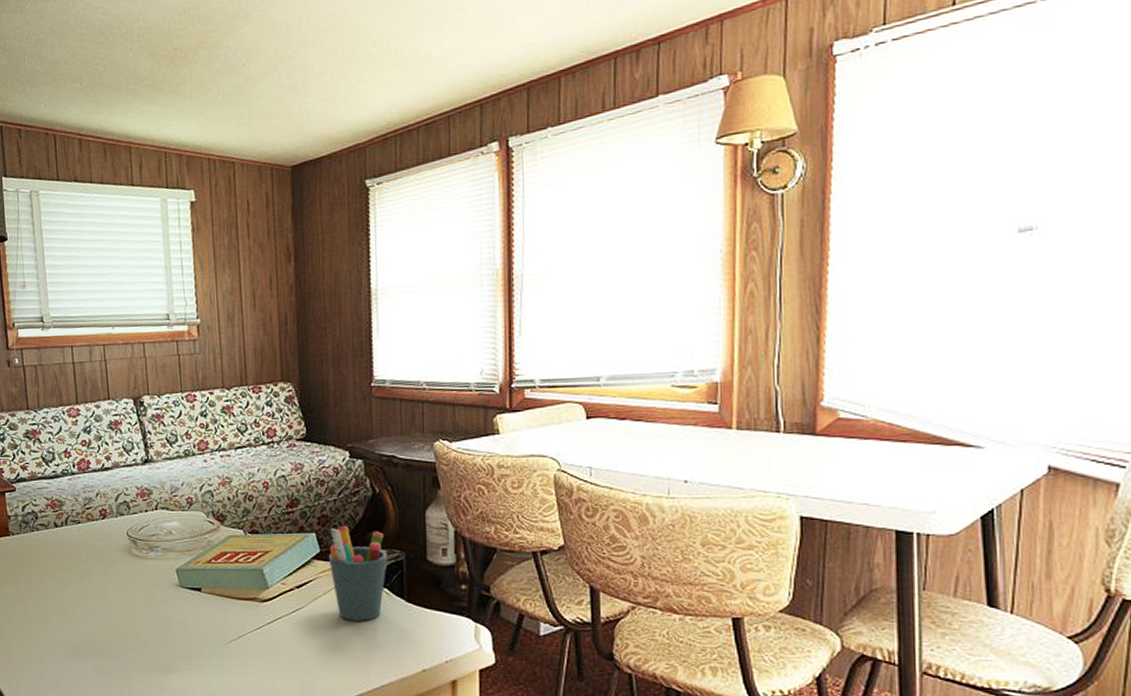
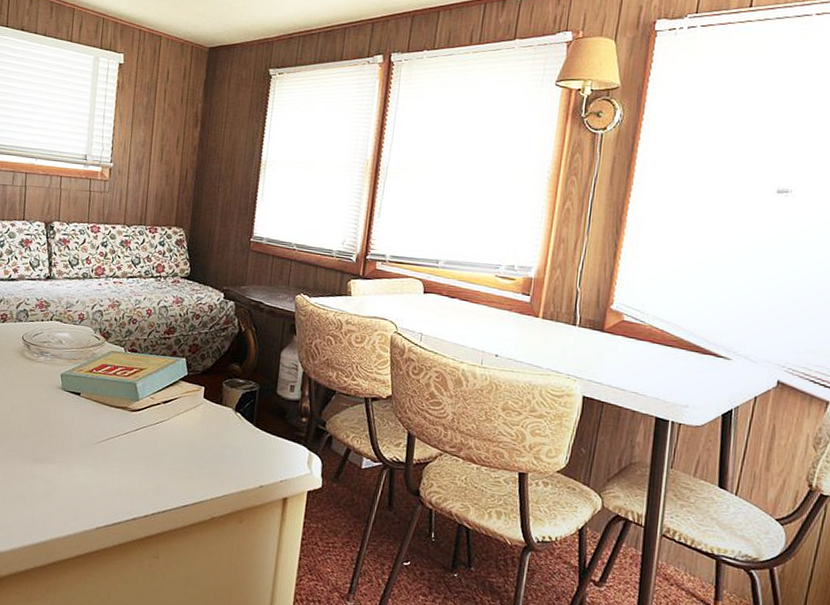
pen holder: present [328,525,387,621] -> none [193,355,244,439]

